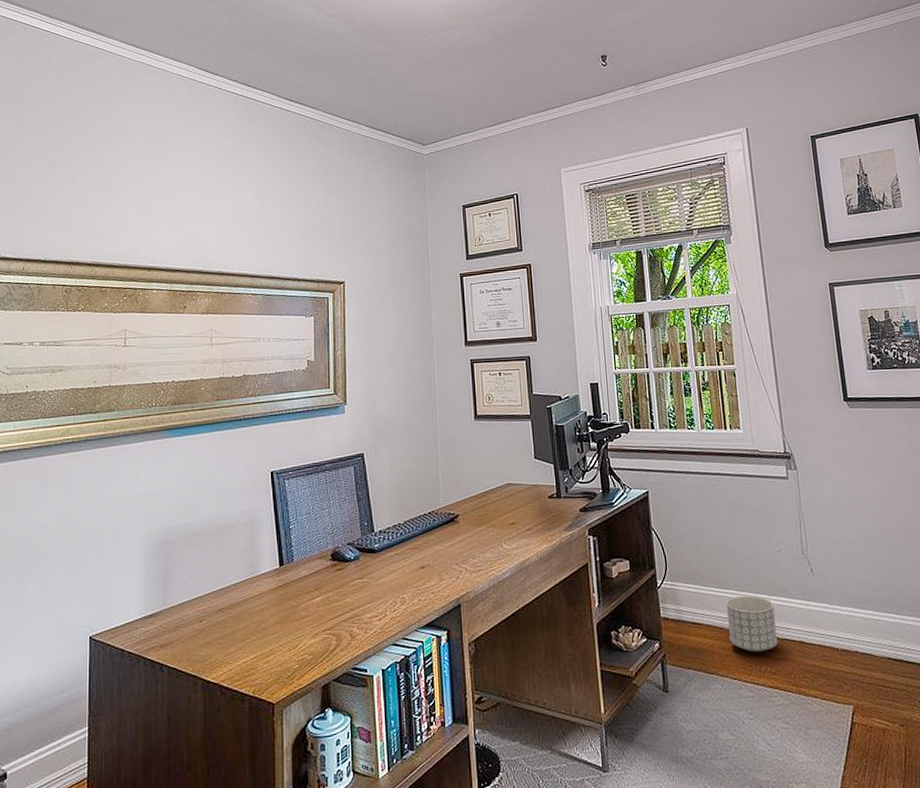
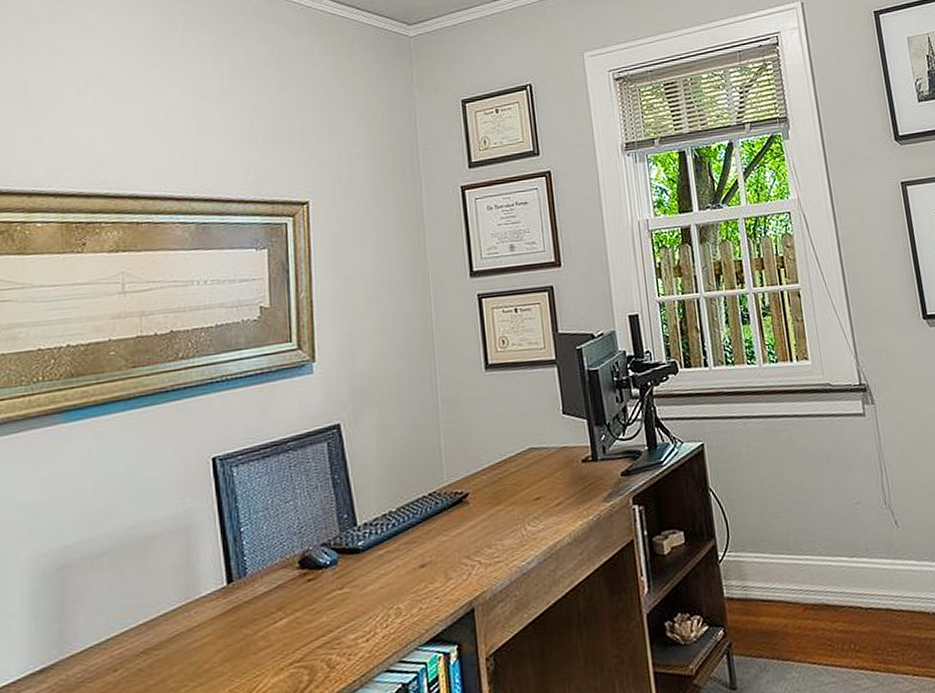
planter: present [726,596,778,653] -> none [800,559,862,629]

